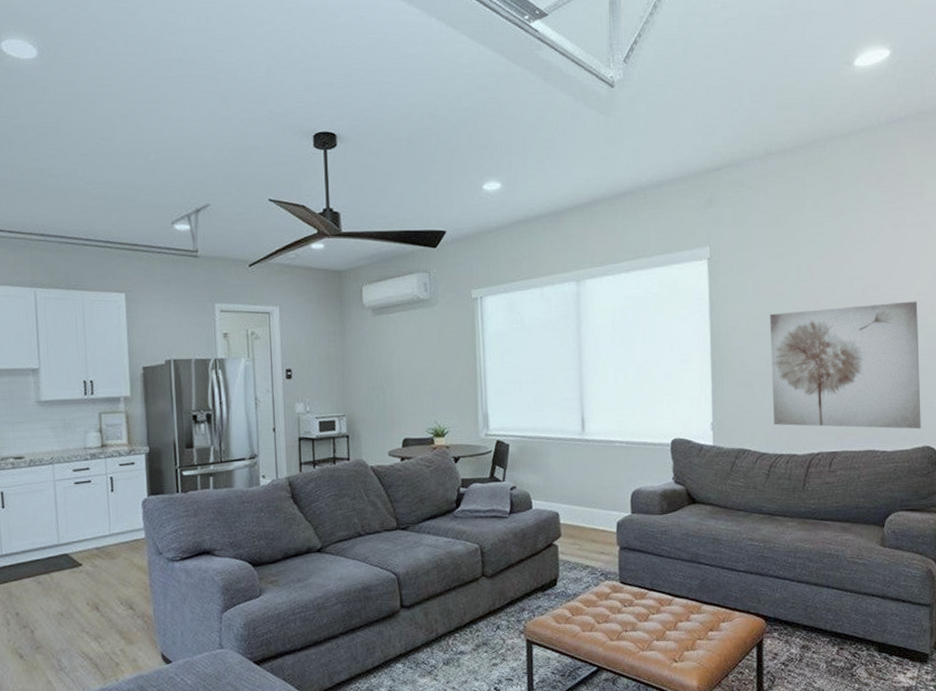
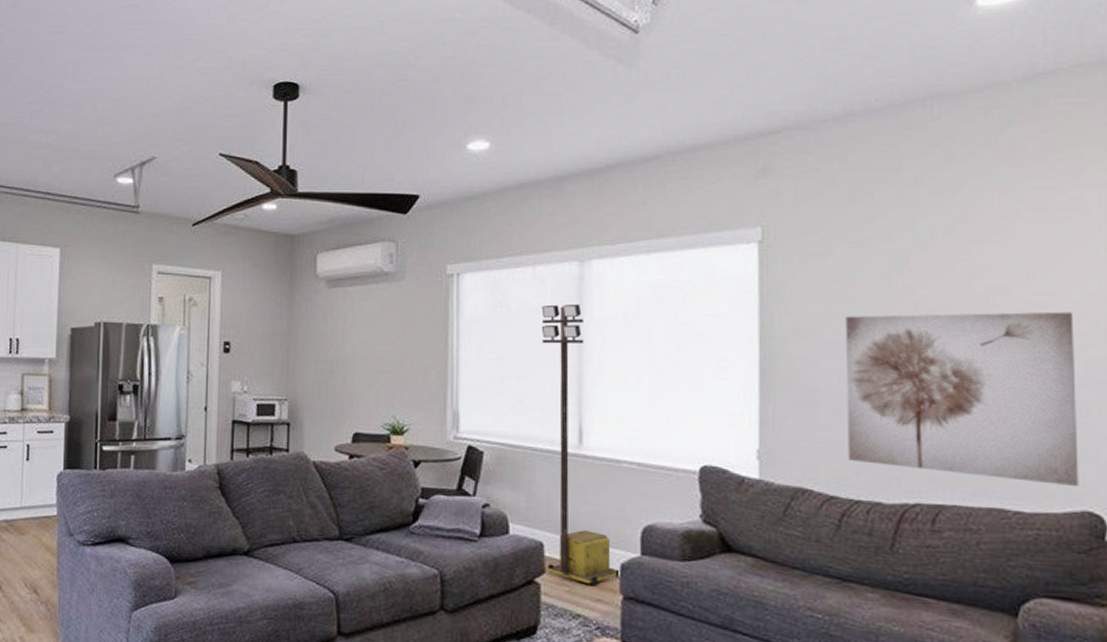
portable light tower: none [549,316,618,542] -> present [541,303,622,586]

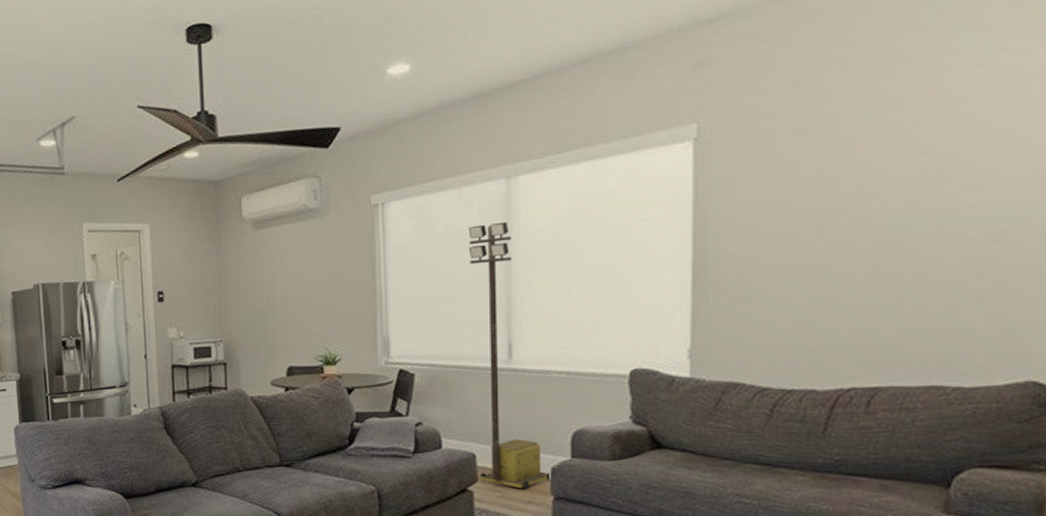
wall art: present [845,311,1079,487] -> none [782,180,1032,359]

